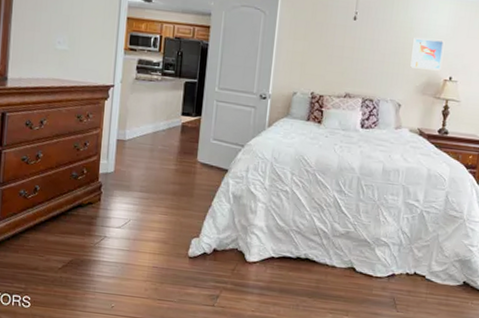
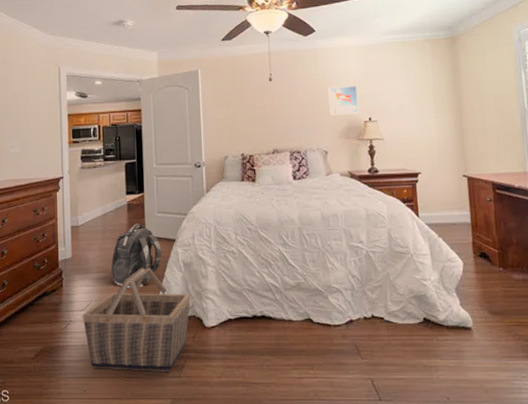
basket: none [118,193,236,300] -> present [82,267,191,372]
backpack: none [155,147,212,213] -> present [111,223,162,289]

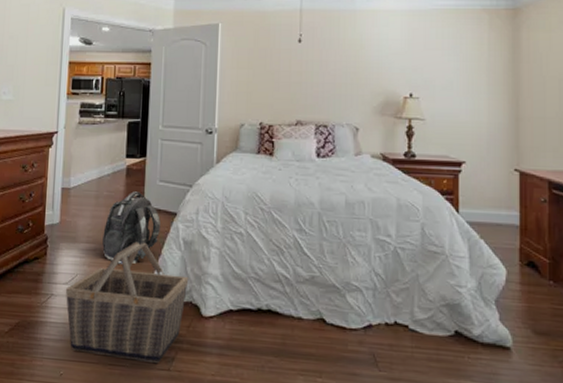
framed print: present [328,86,360,116] -> none [365,55,400,88]

